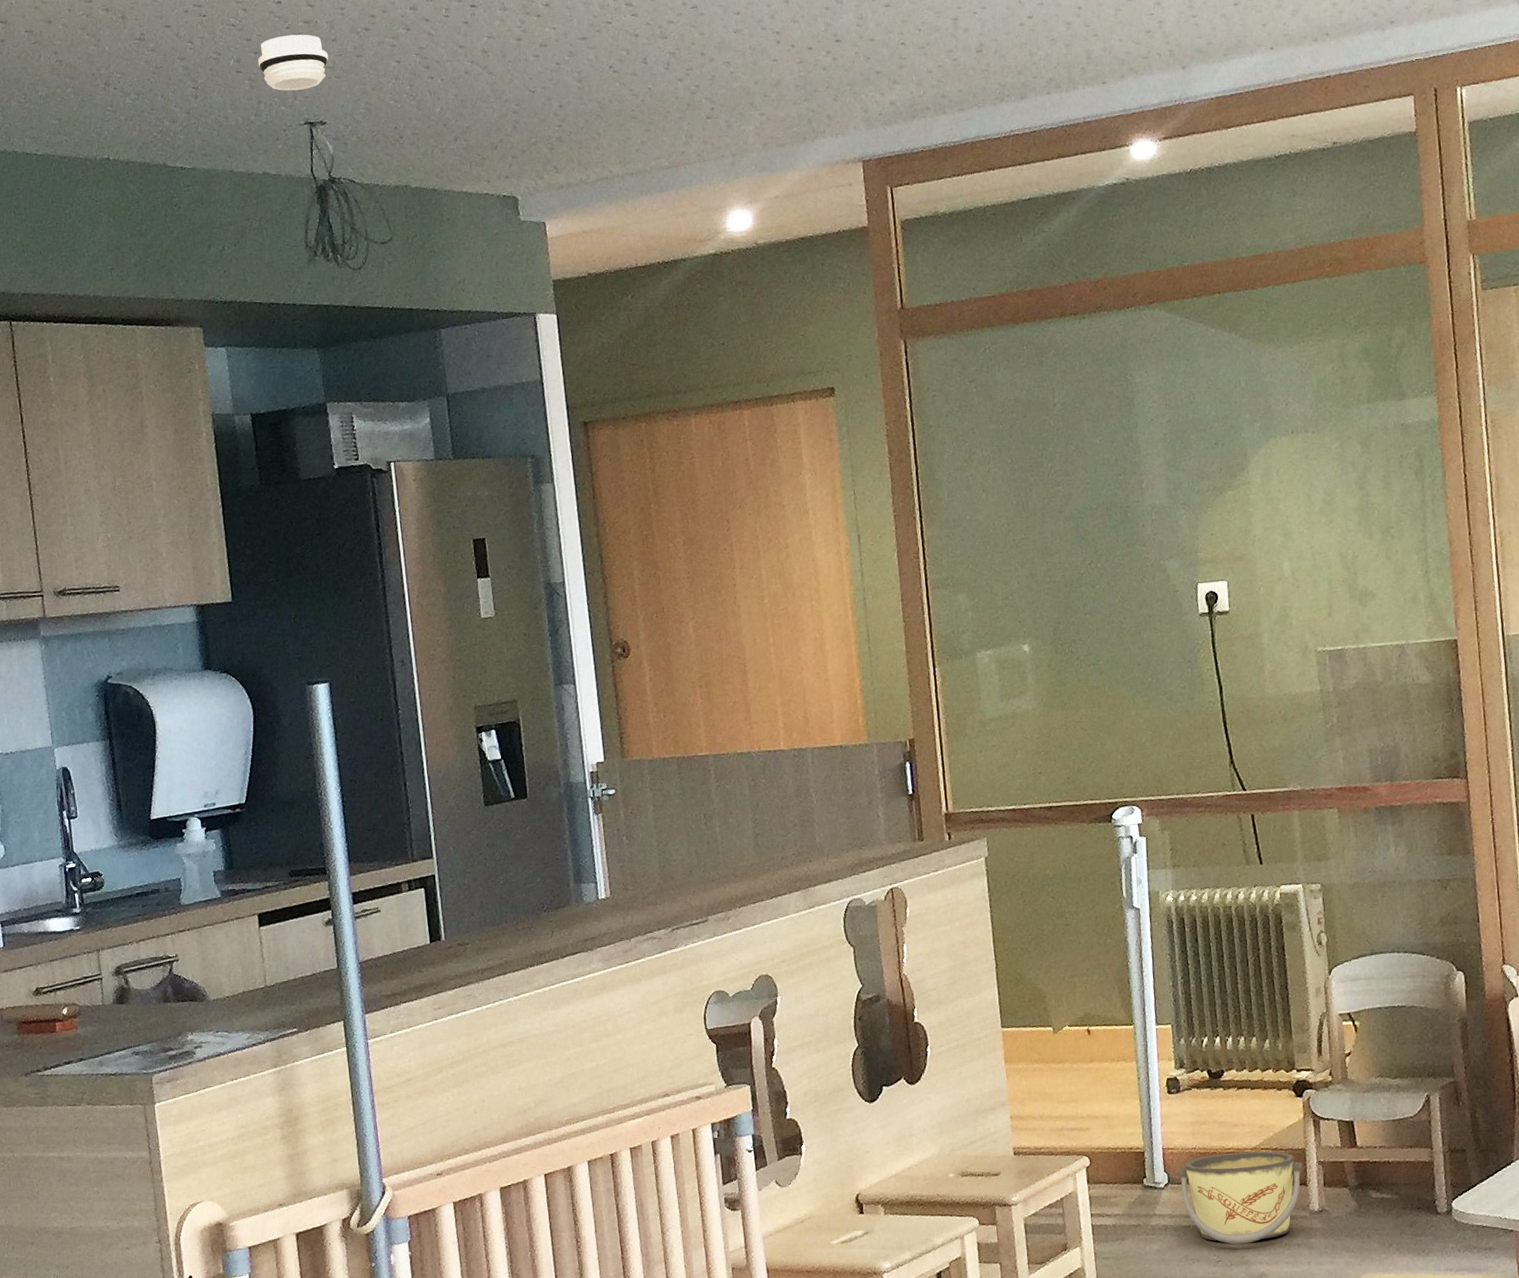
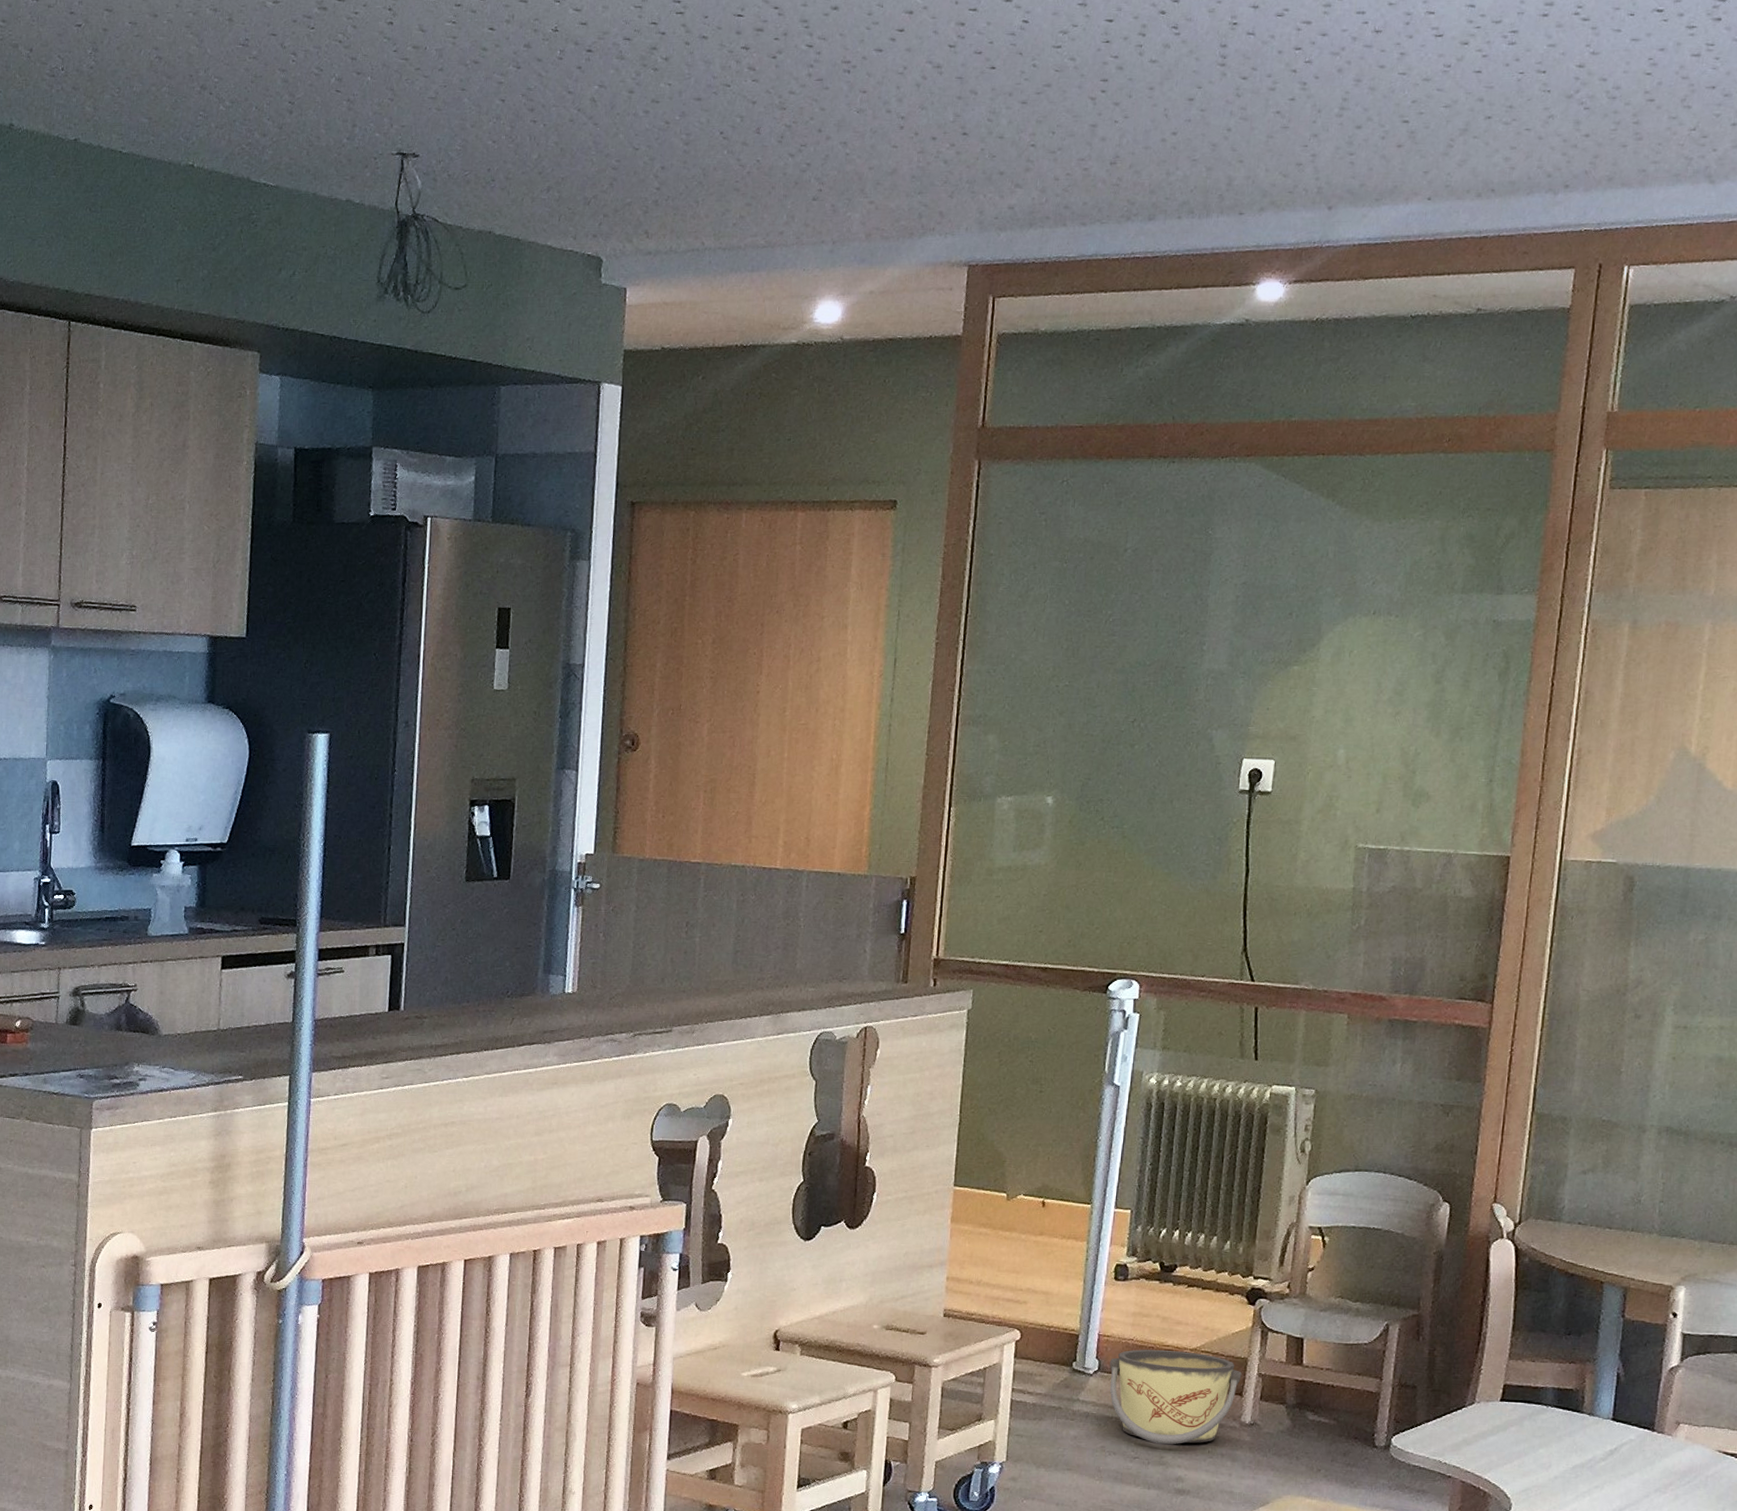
smoke detector: present [257,34,329,91] -> none [359,59,432,118]

